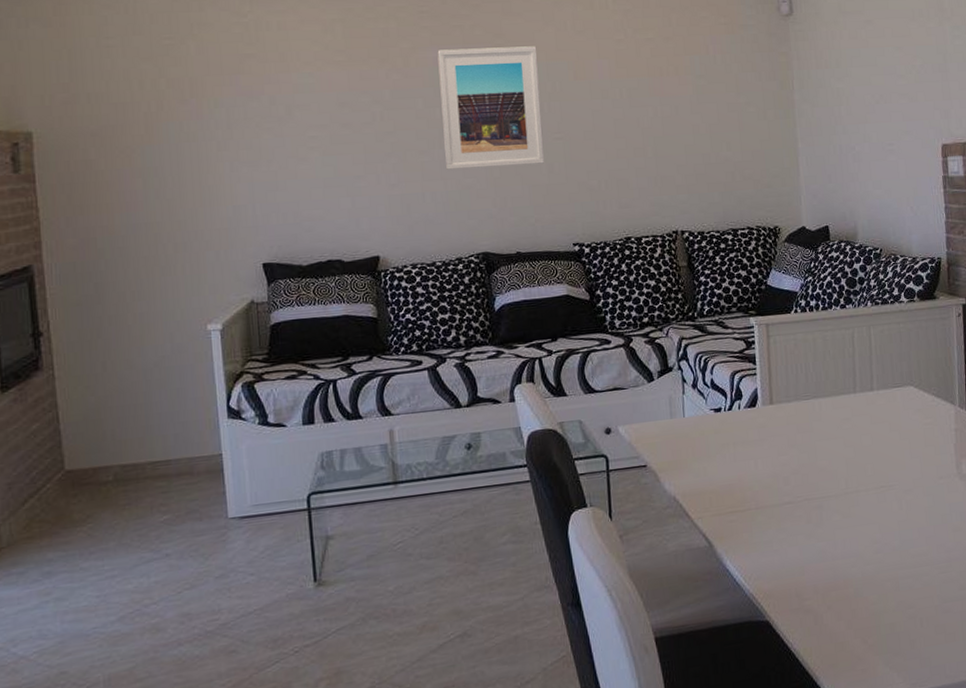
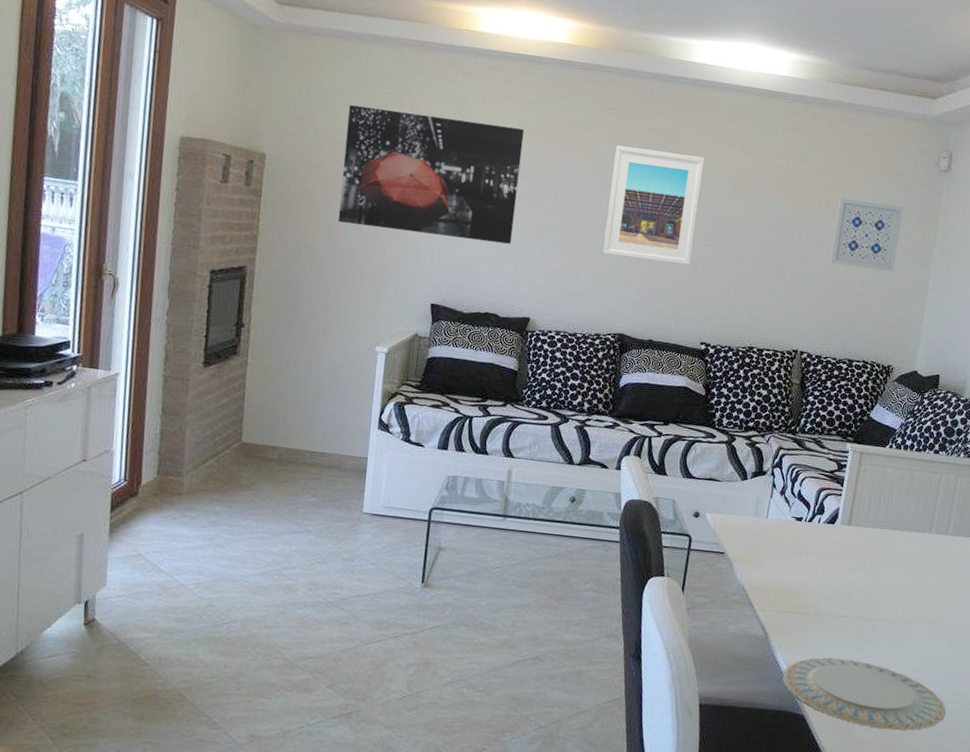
wall art: none [122,51,341,194] -> present [338,105,525,244]
wall art: none [686,59,759,132] -> present [829,198,904,271]
plate: none [736,546,913,616] -> present [782,657,946,731]

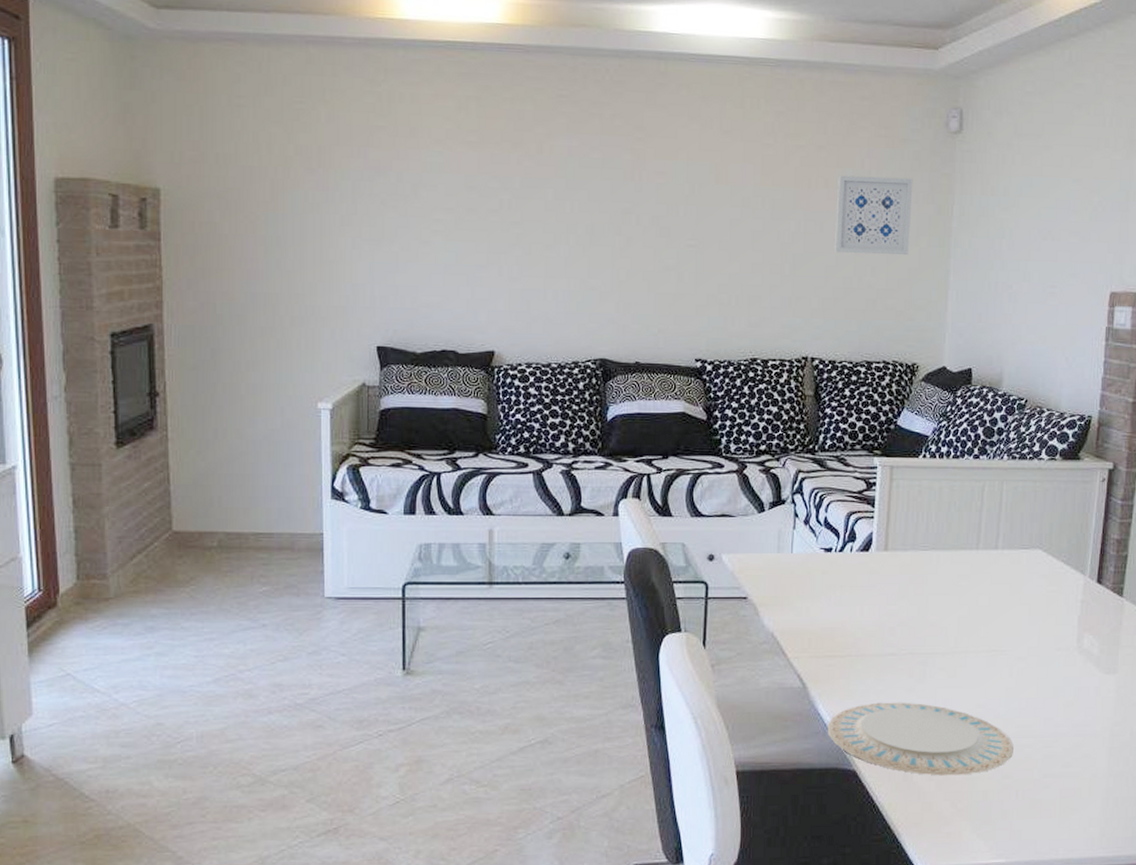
wall art: present [338,105,525,244] -> none [252,121,464,267]
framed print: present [603,145,705,265] -> none [571,138,679,271]

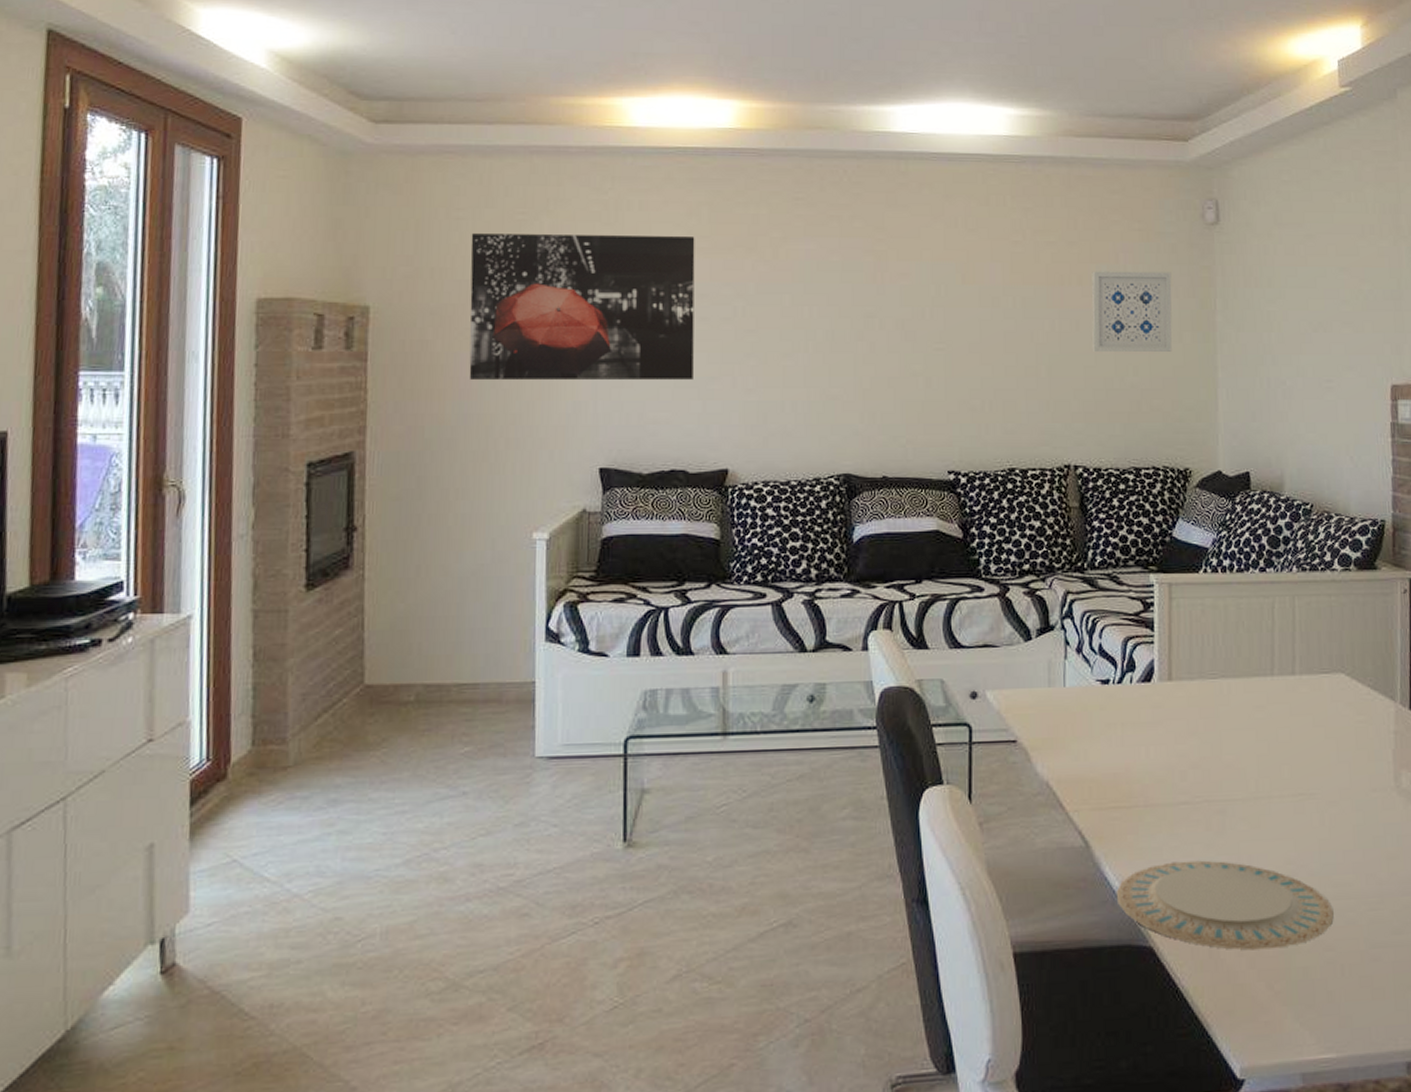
wall art: none [252,121,464,267] -> present [469,233,695,381]

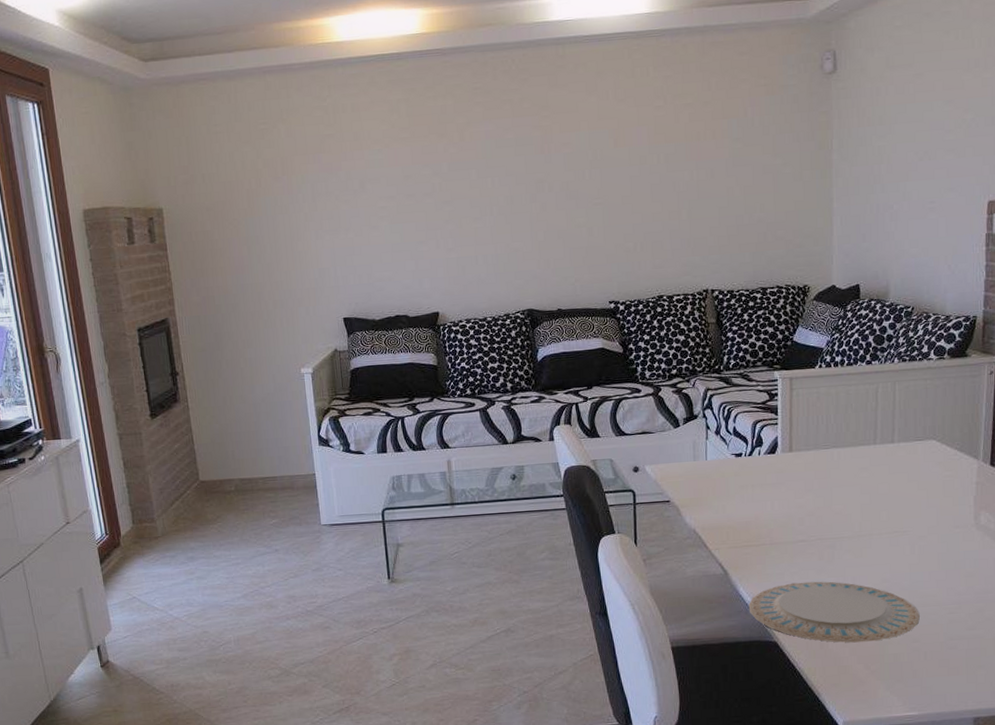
wall art: present [469,233,695,381] -> none [228,129,406,259]
wall art: present [1091,271,1172,352] -> none [724,120,794,194]

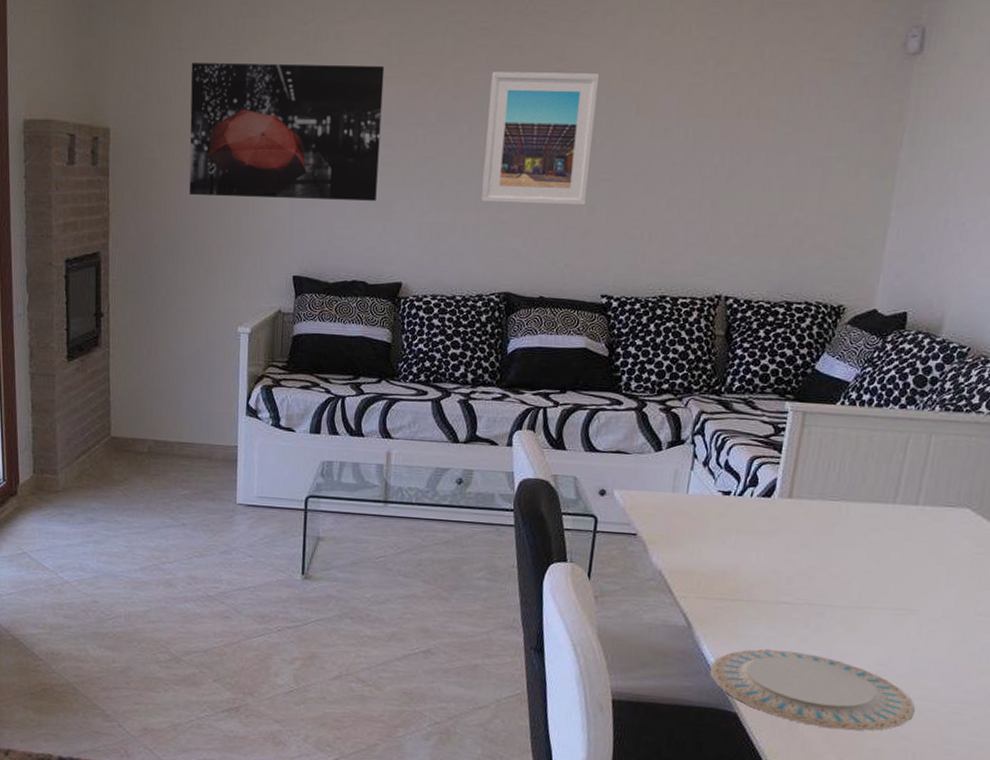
wall art: none [228,129,406,259] -> present [188,63,385,201]
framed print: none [489,116,585,235] -> present [481,71,600,206]

